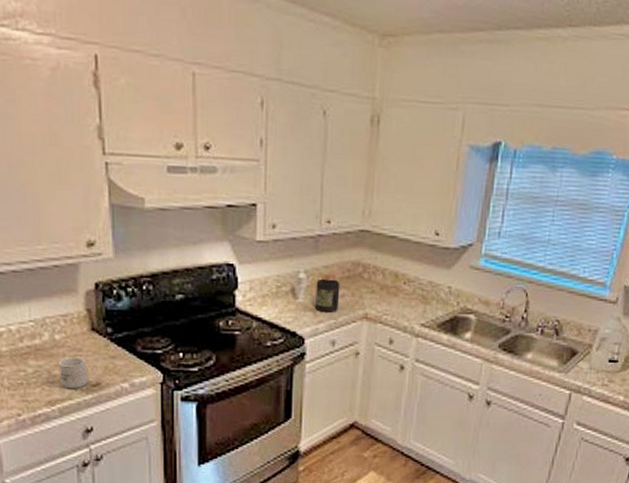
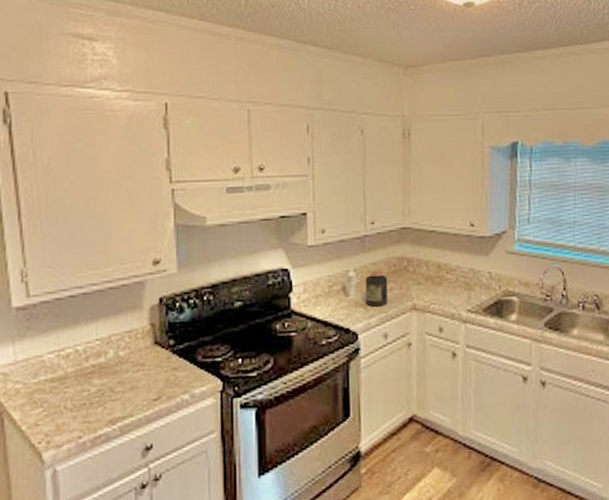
mug: present [59,356,88,389] -> none [122,371,150,406]

